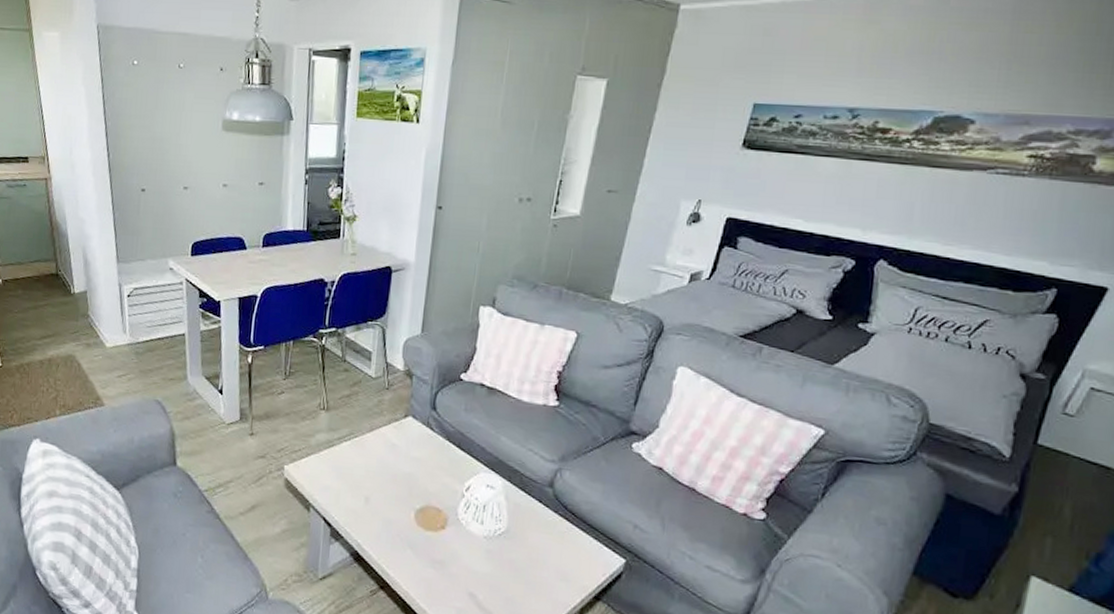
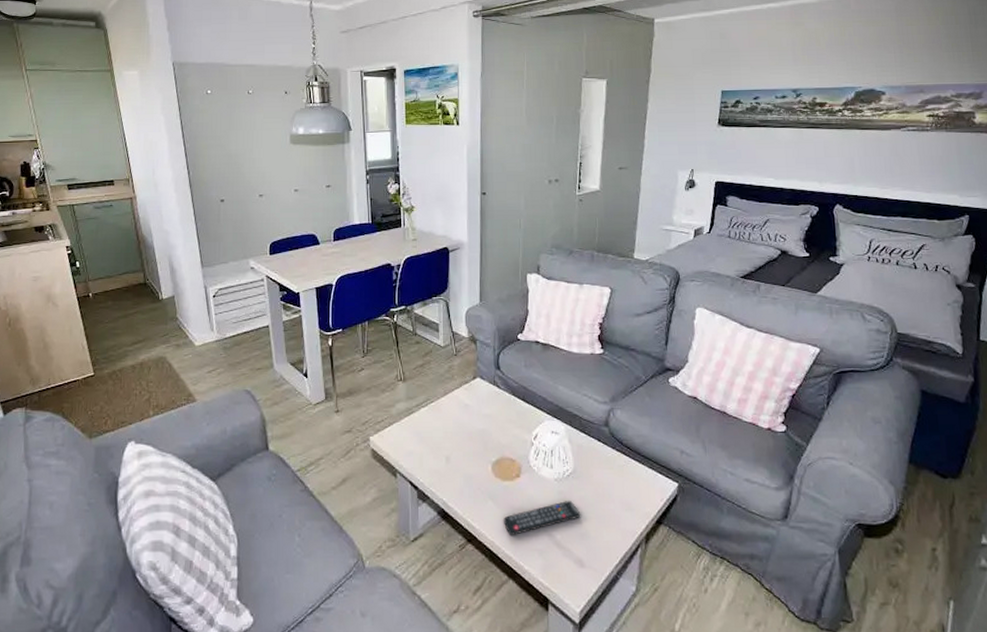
remote control: none [421,561,510,590] -> present [503,501,582,536]

